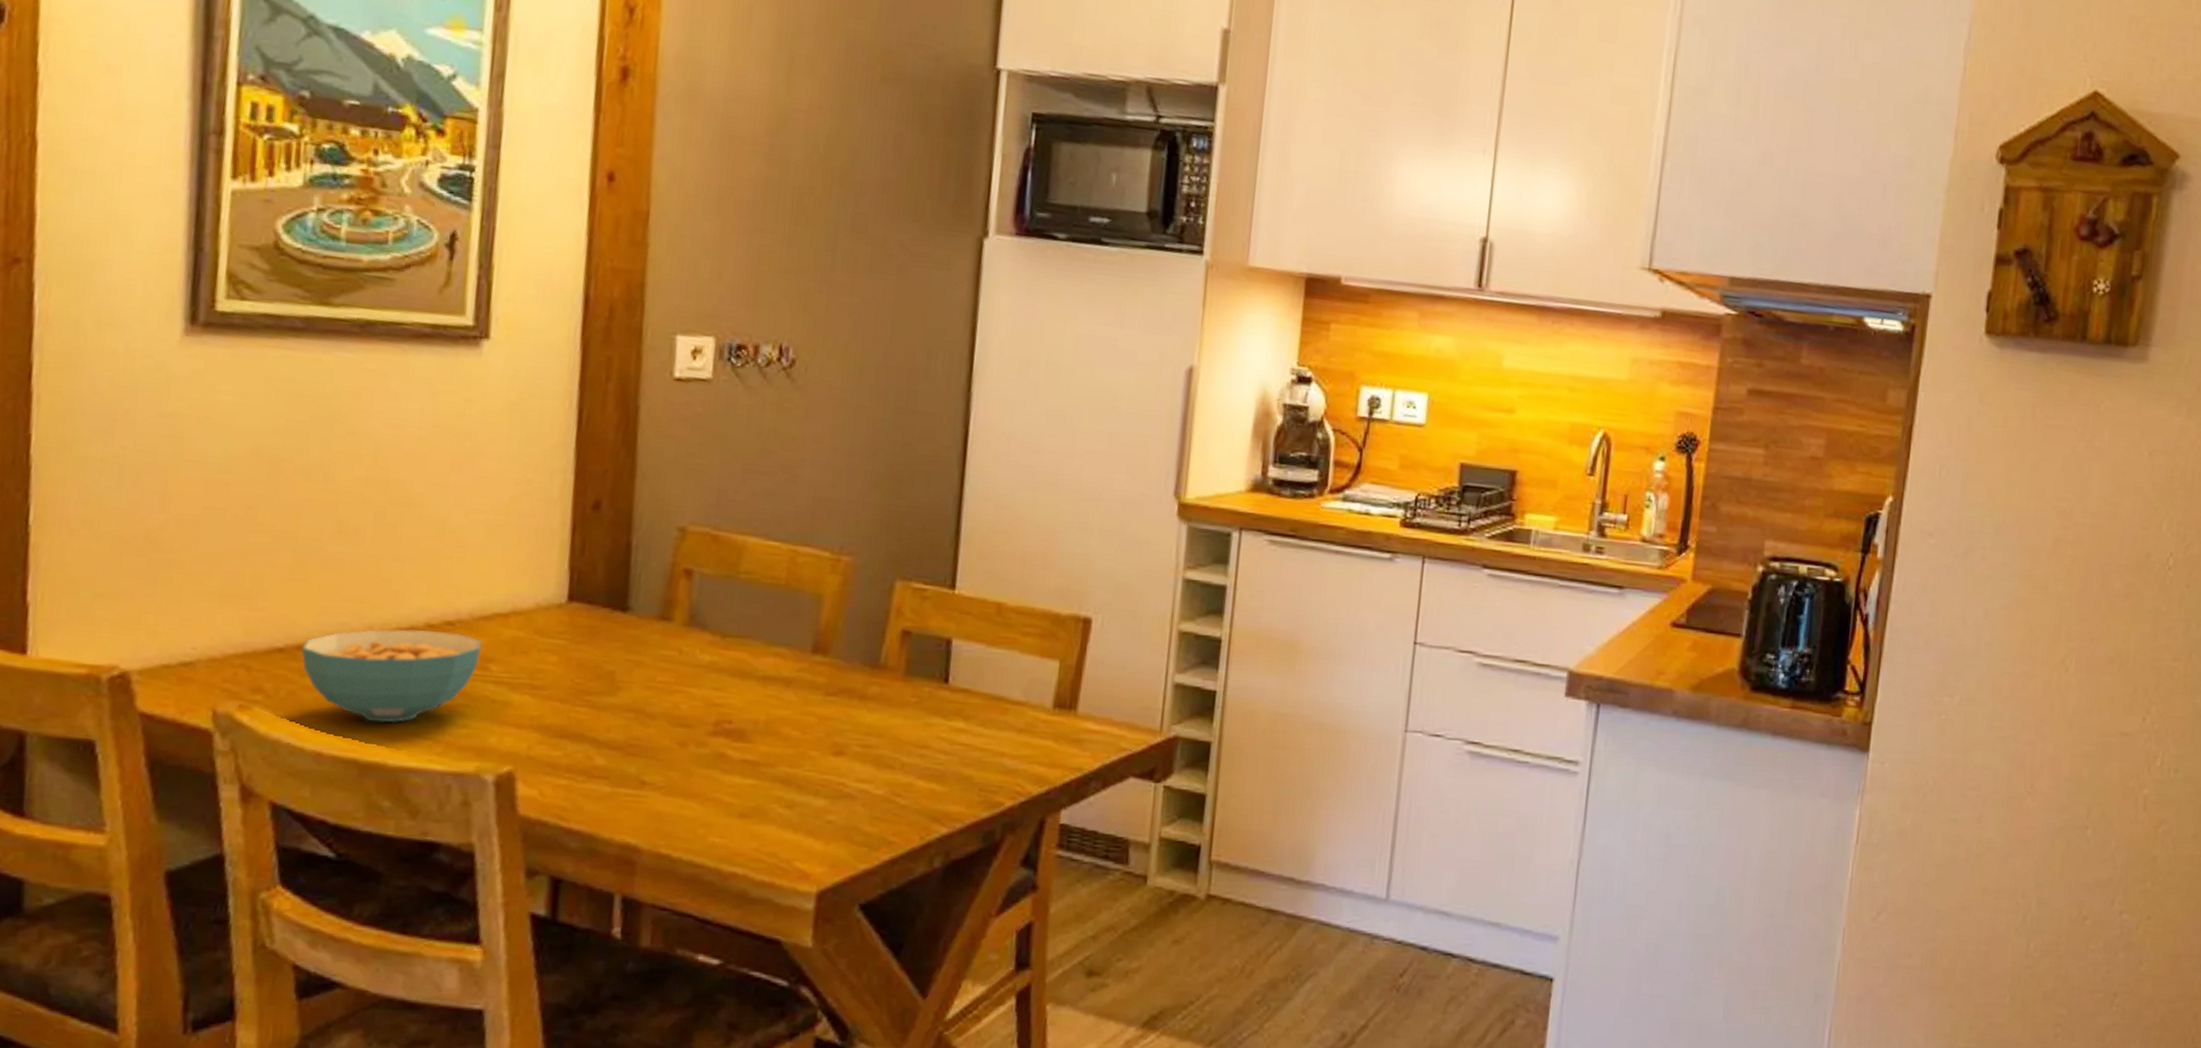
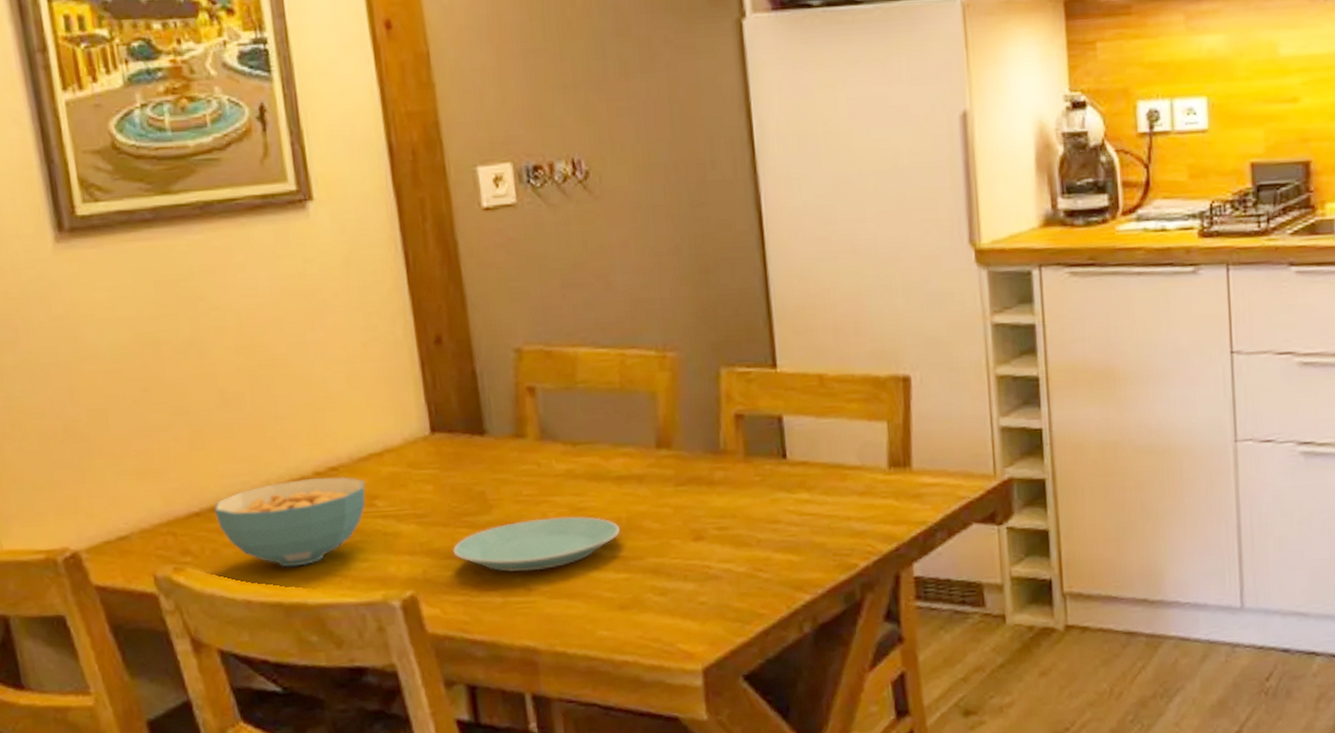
plate: none [566,708,756,764] -> present [453,516,620,573]

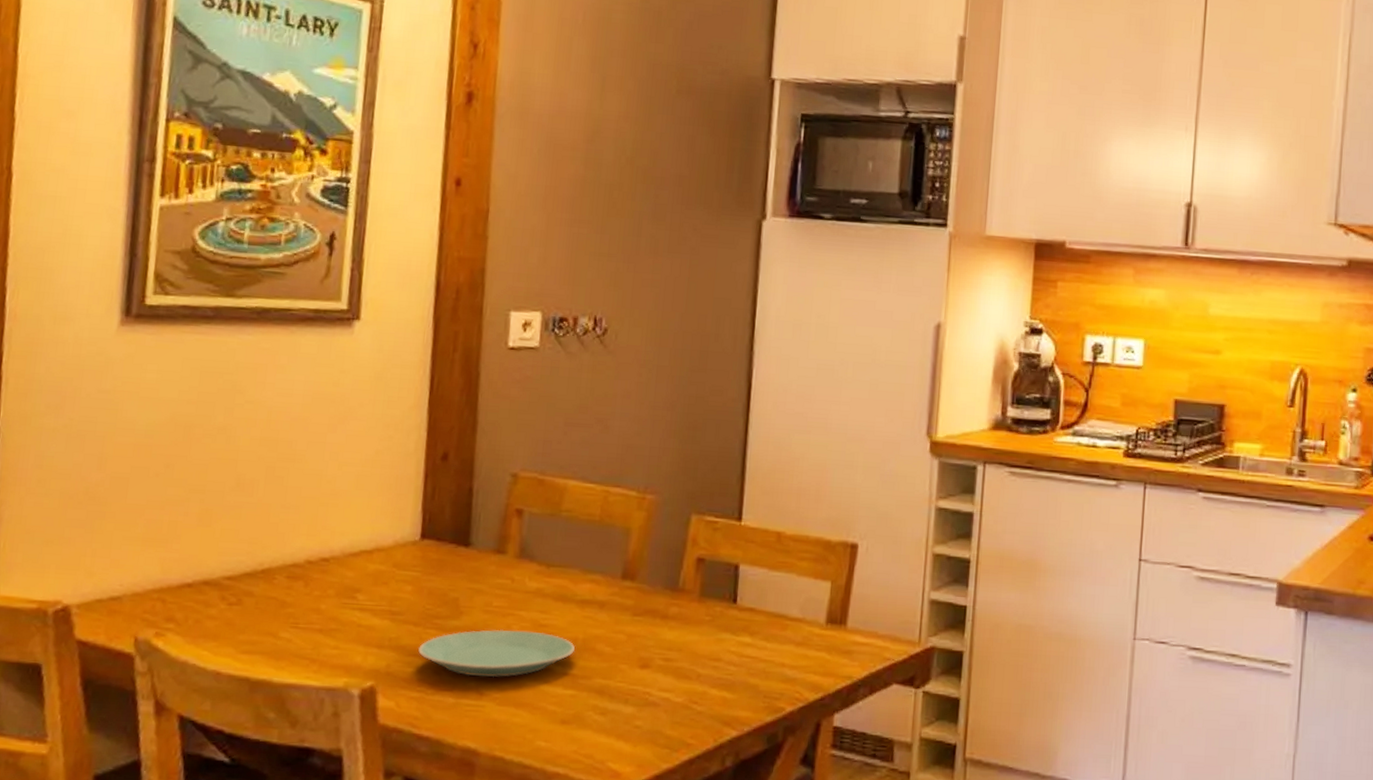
cereal bowl: present [214,477,366,568] -> none [205,565,350,646]

